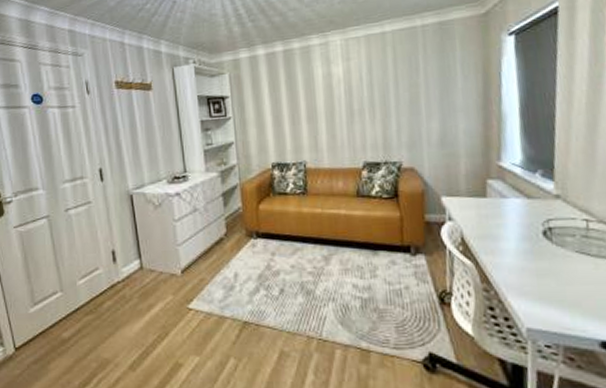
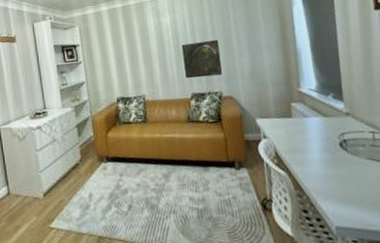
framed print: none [355,96,405,144] -> present [181,39,223,79]

